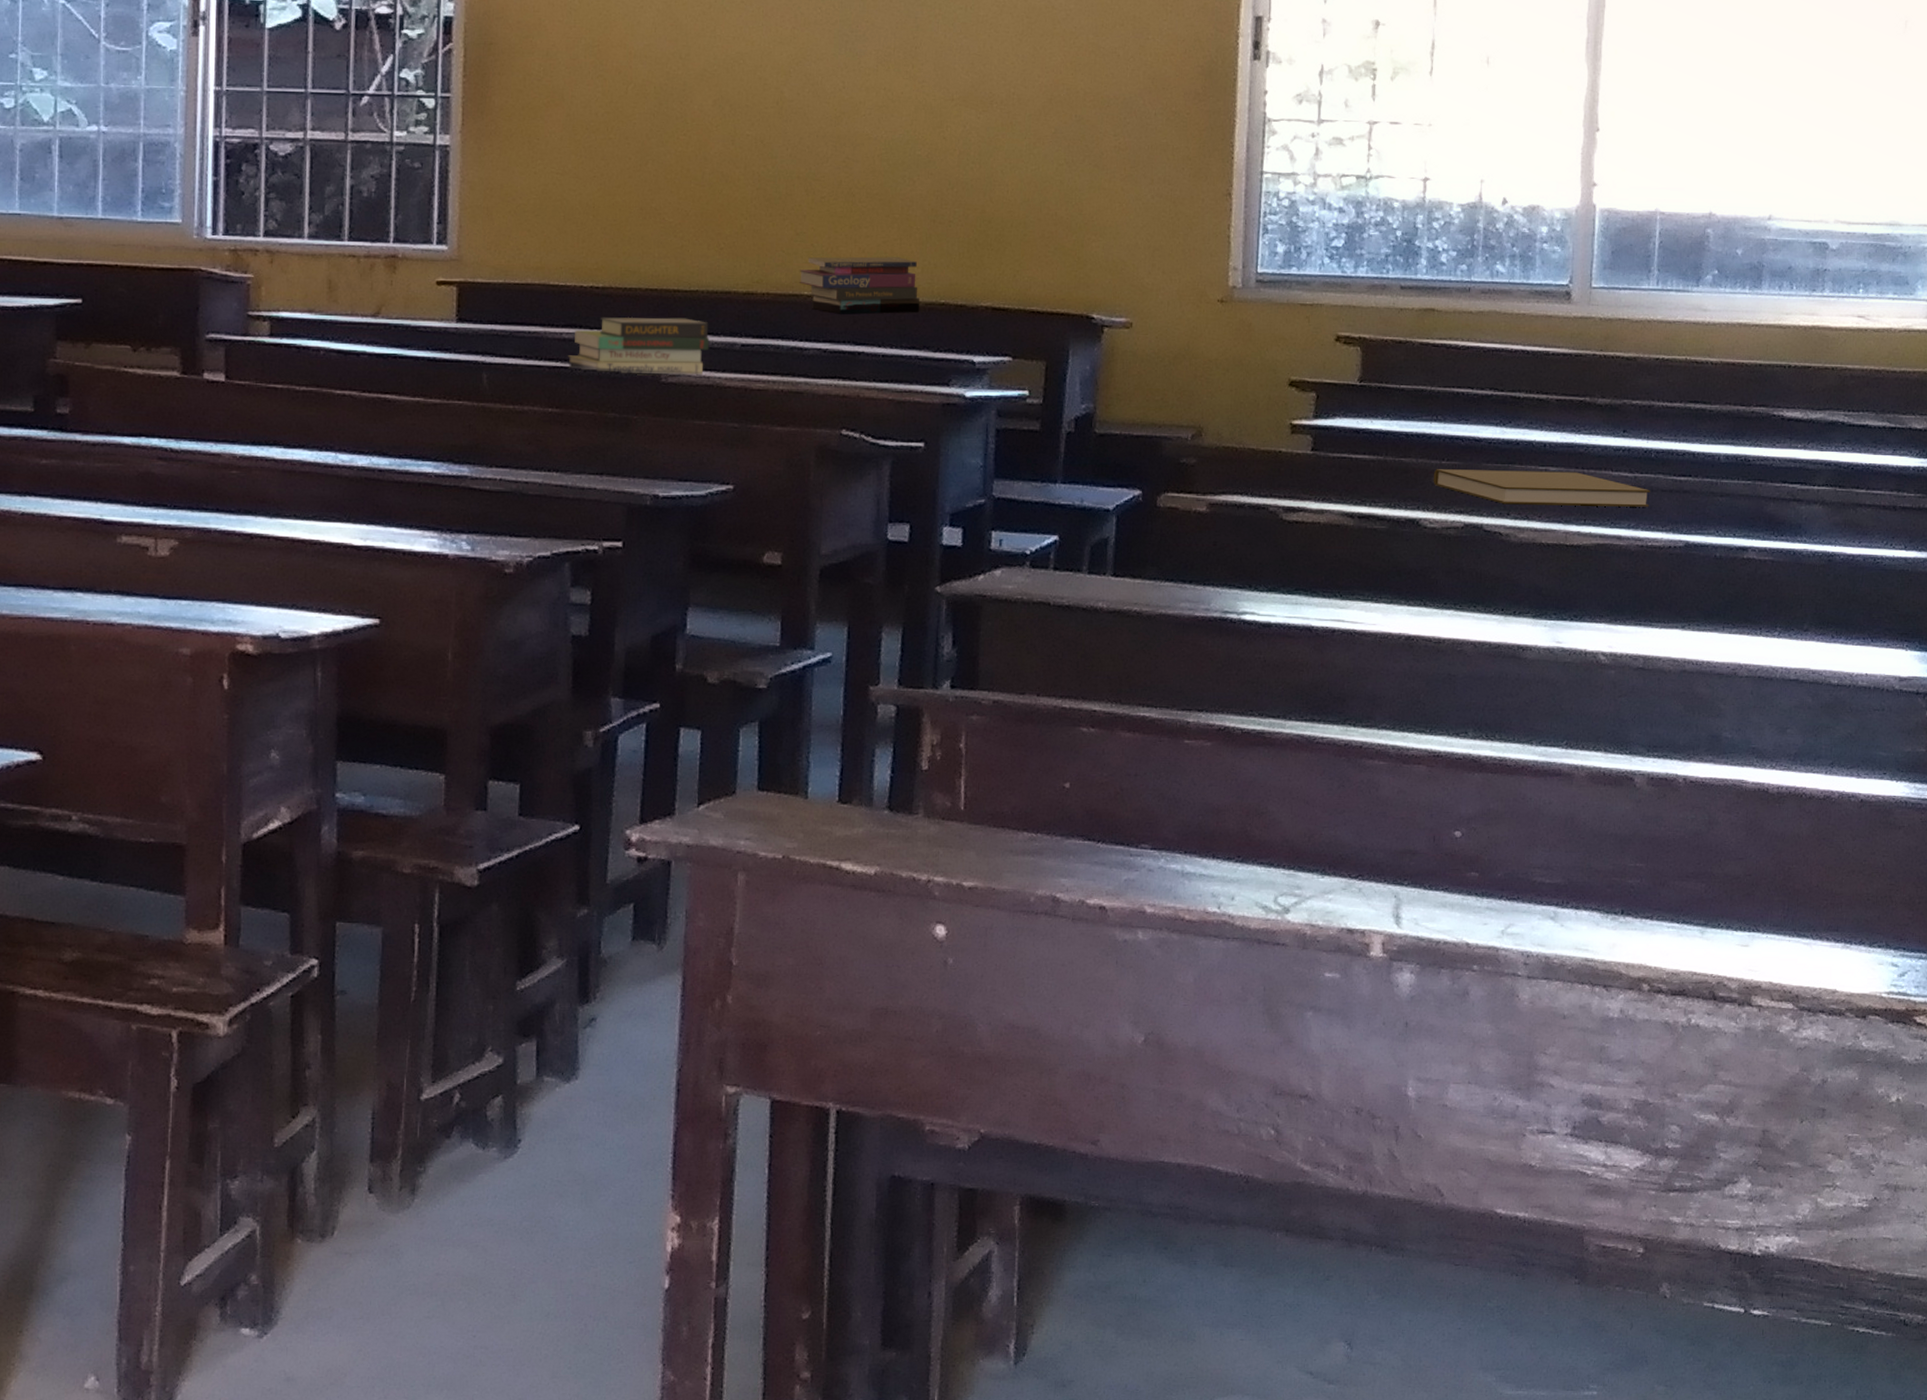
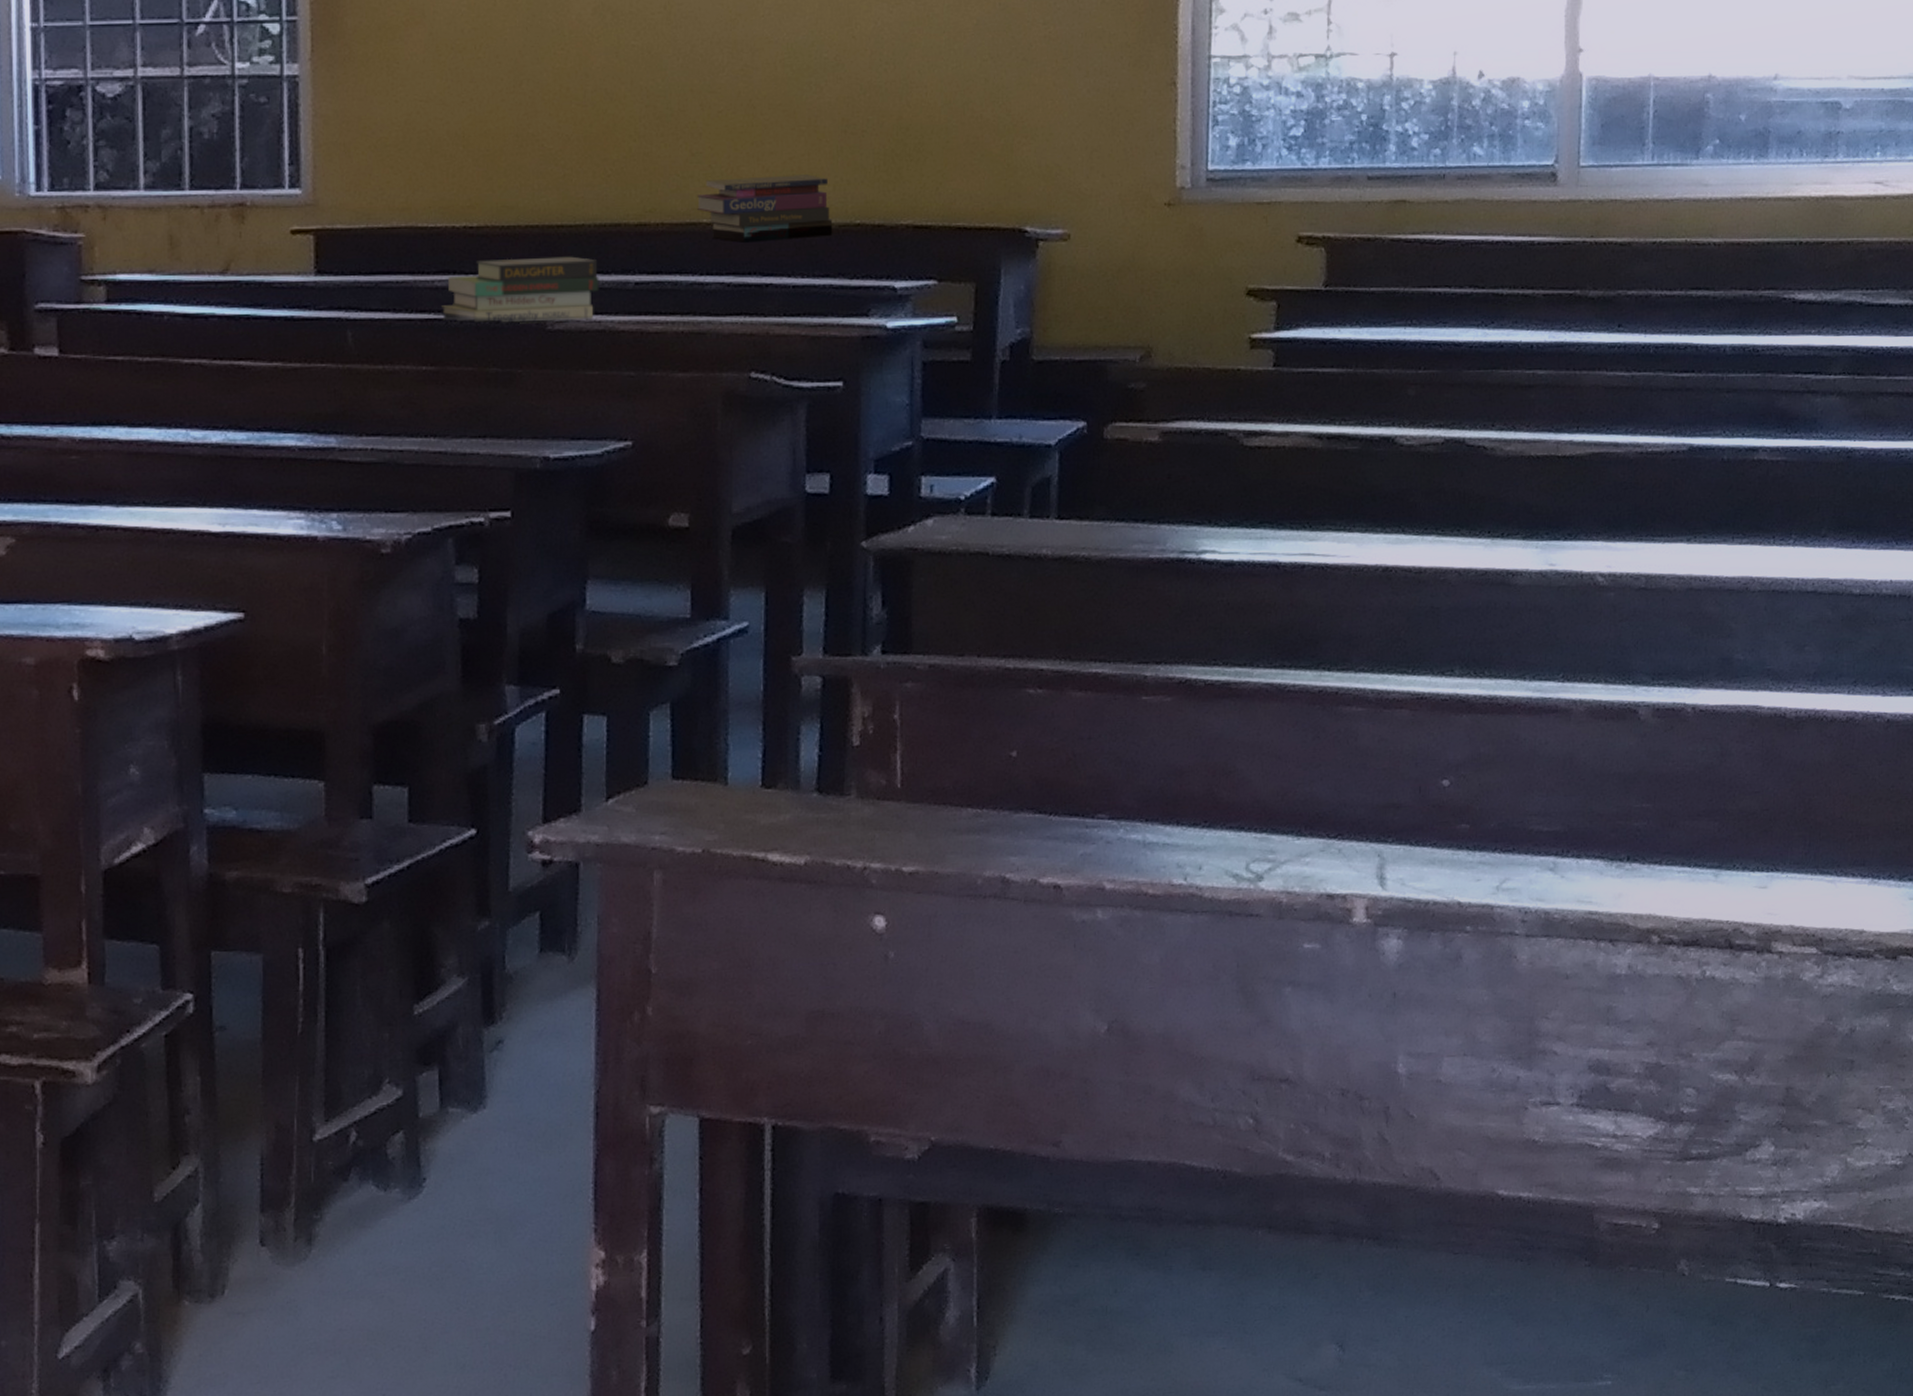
book: present [1433,469,1651,507] -> none [1409,374,1650,415]

